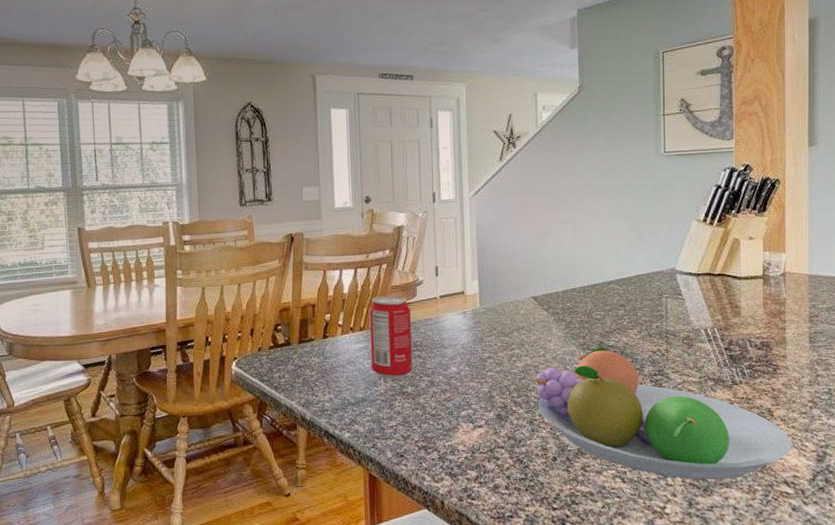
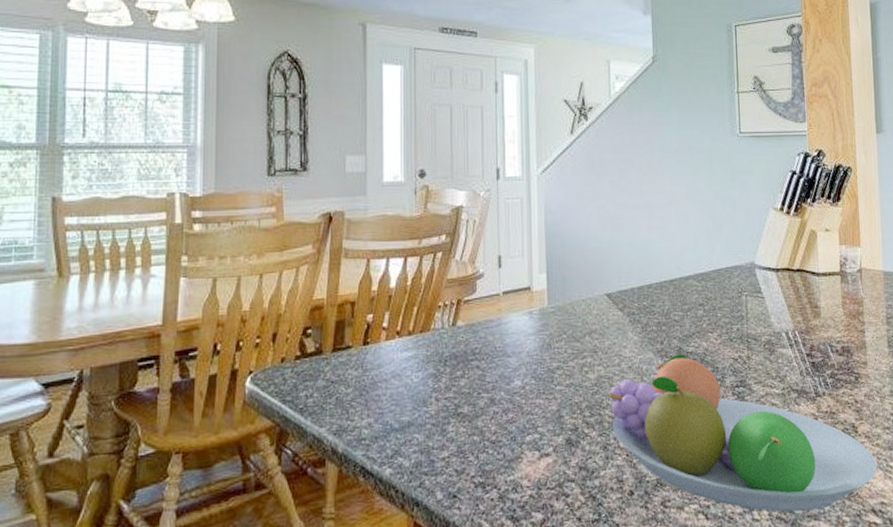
beverage can: present [369,295,412,380] -> none [420,290,469,397]

